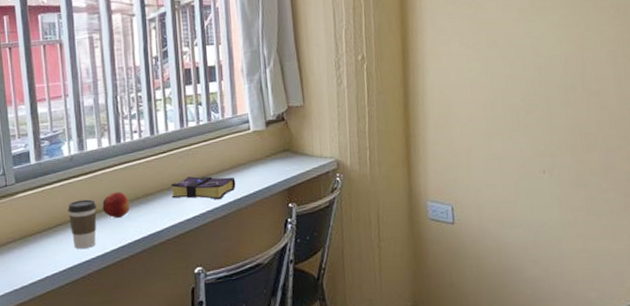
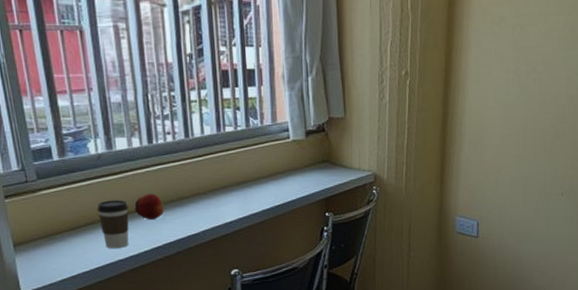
book: present [171,176,236,200] -> none [207,182,274,206]

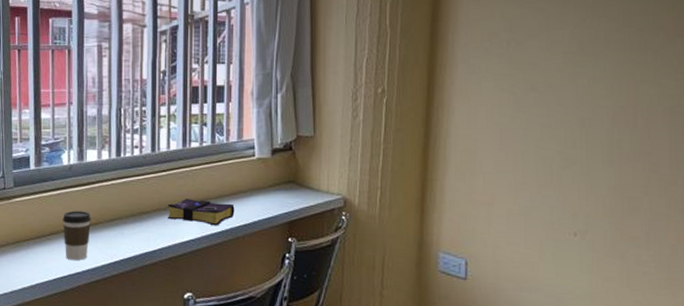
apple: present [134,194,165,219] -> none [97,207,125,233]
book: none [207,182,274,206] -> present [168,199,235,226]

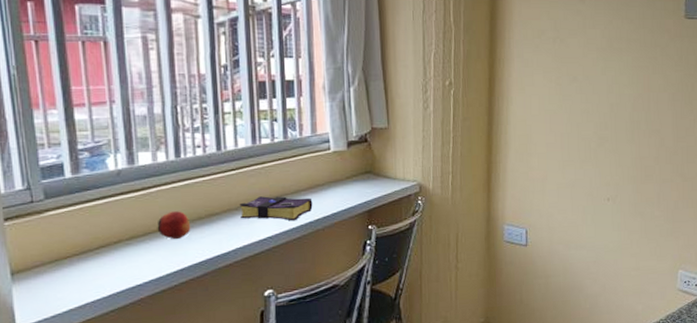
coffee cup: present [62,210,91,260] -> none [113,218,150,273]
apple: none [97,207,125,233] -> present [157,211,191,239]

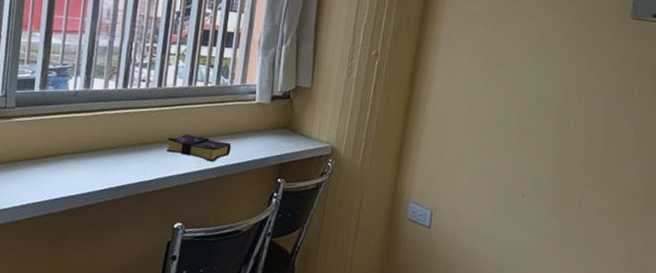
apple: present [157,211,191,239] -> none [96,135,125,161]

